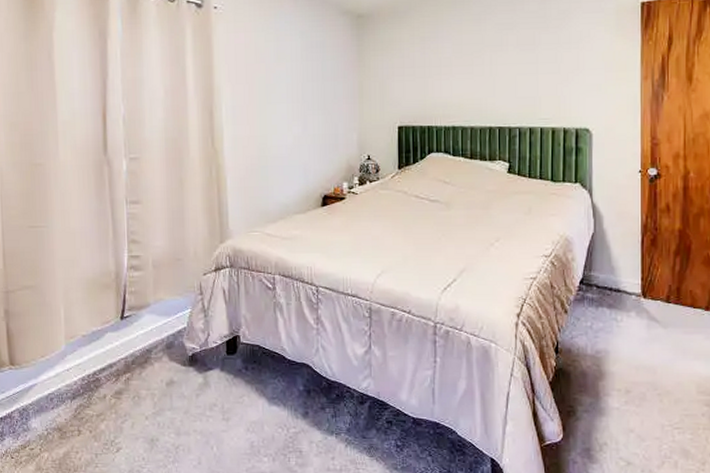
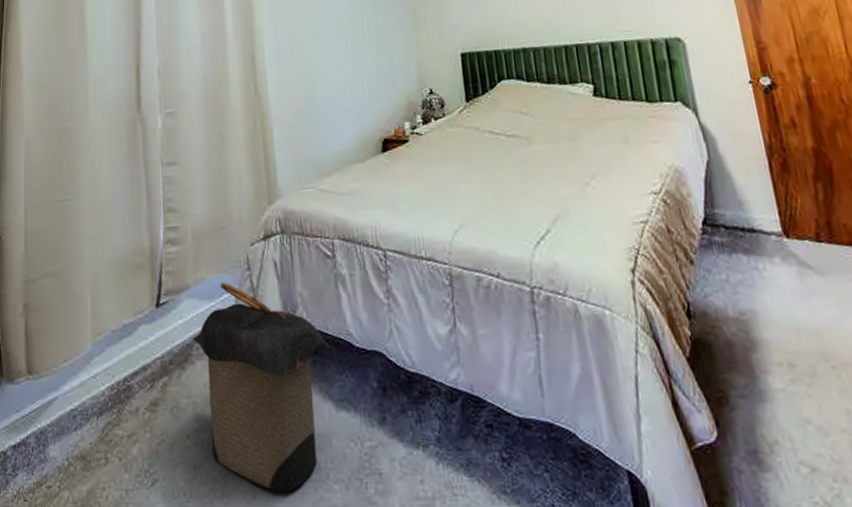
laundry hamper: none [151,303,267,461] -> present [192,282,331,492]

